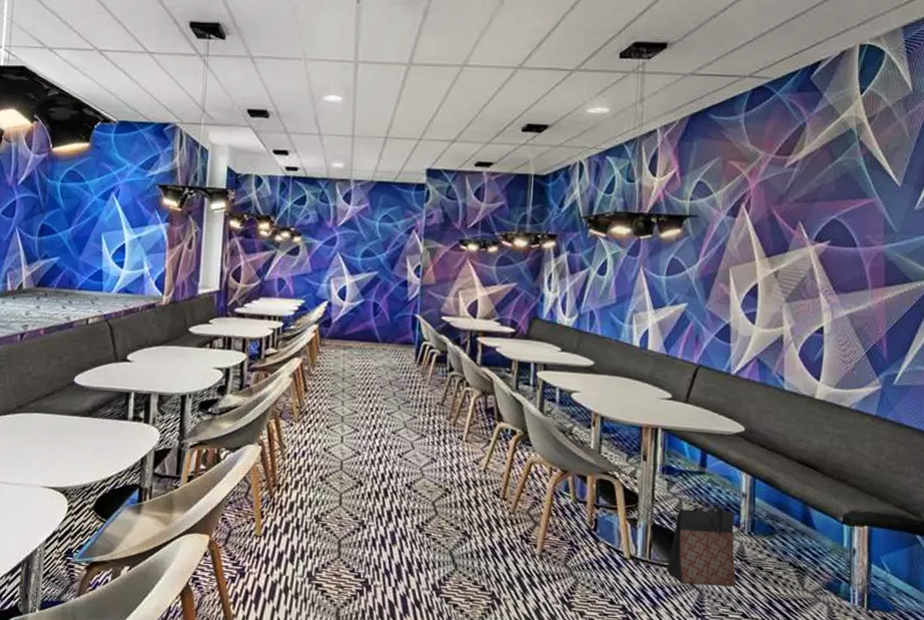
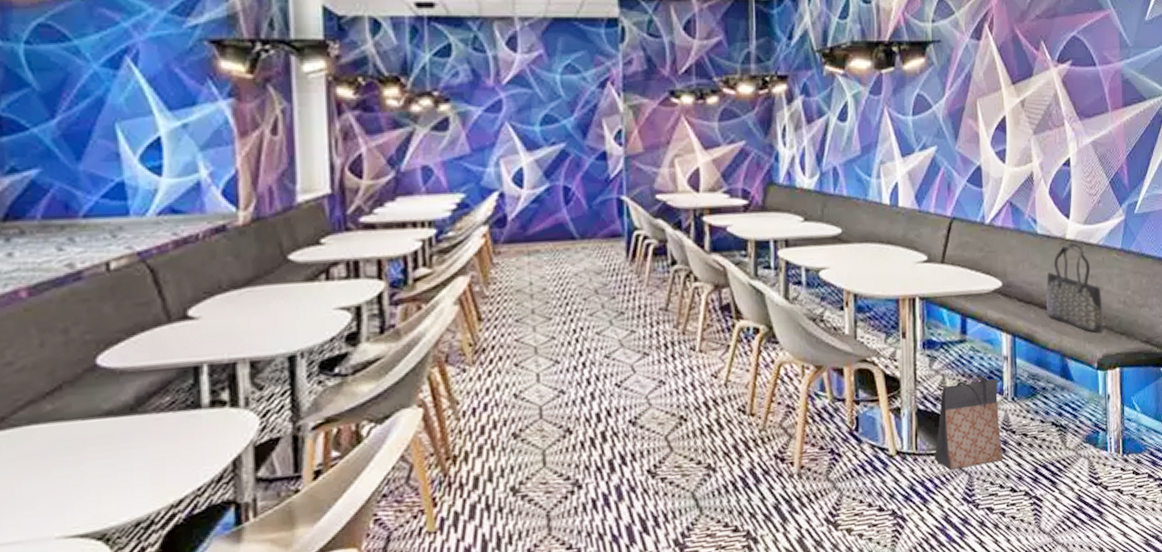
tote bag: none [790,403,853,489] -> present [1046,243,1104,333]

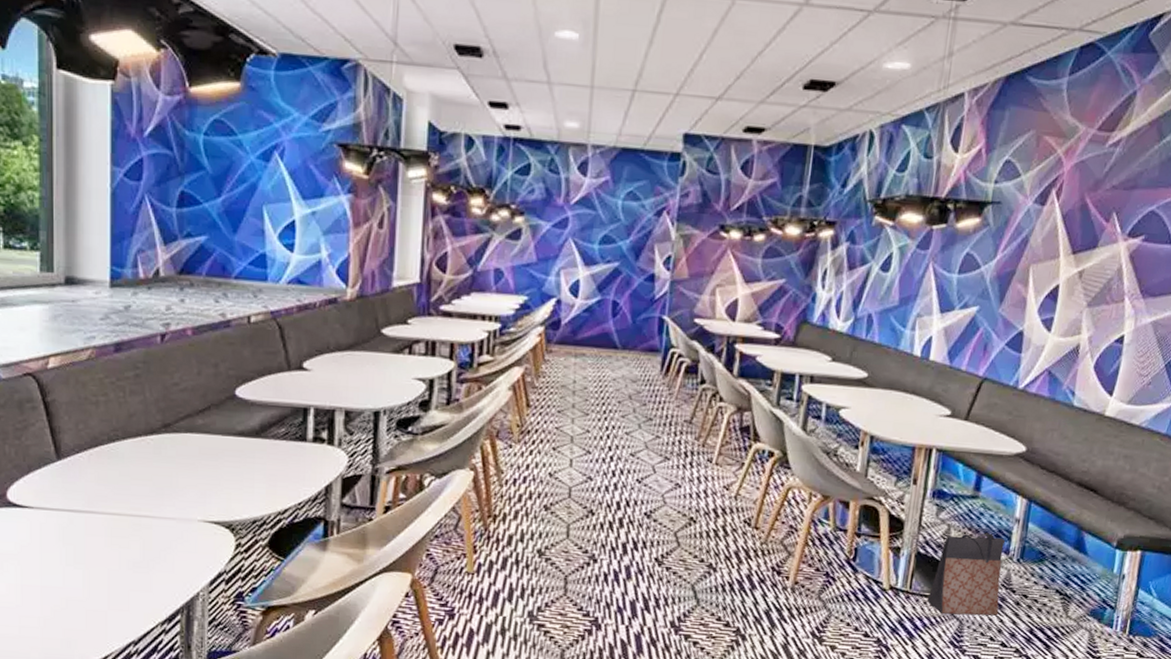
tote bag: present [1046,243,1104,333] -> none [1070,420,1135,513]

